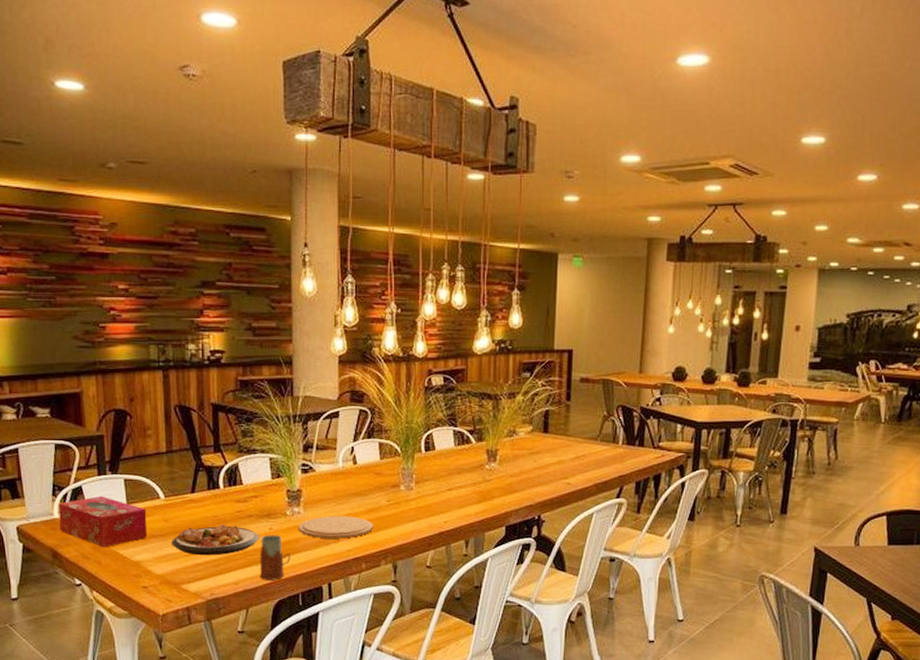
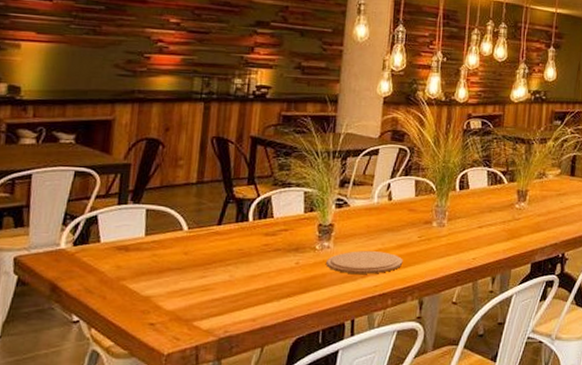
tissue box: present [58,495,148,547] -> none [64,226,166,281]
plate: present [172,524,260,556] -> none [189,257,285,291]
drinking glass: present [259,535,290,580] -> none [279,269,315,317]

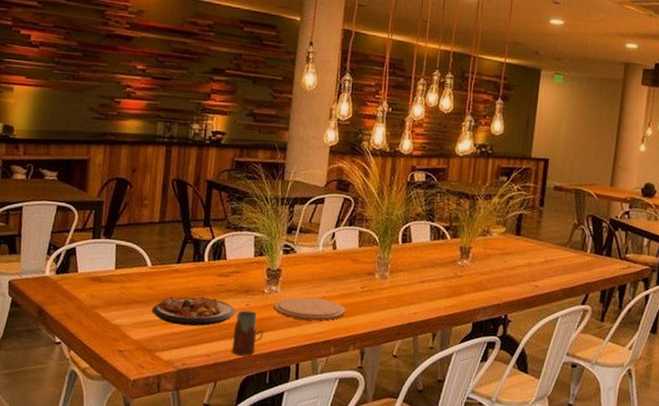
plate: none [189,257,285,291] -> present [152,296,236,327]
drinking glass: none [279,269,315,317] -> present [231,310,263,356]

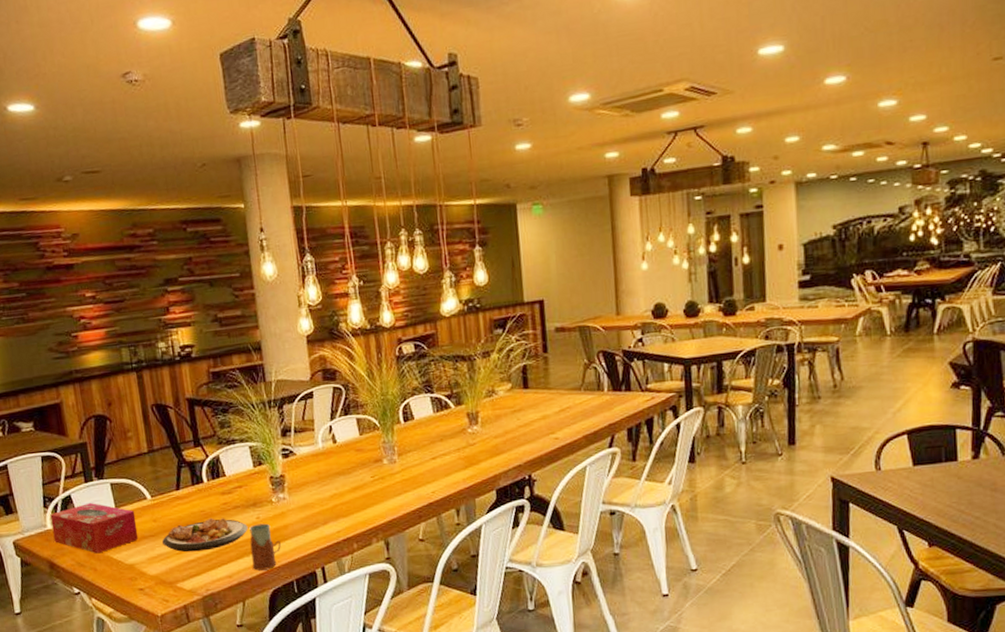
tissue box: none [49,258,133,309] -> present [50,502,139,554]
plate: present [274,297,346,321] -> none [285,496,361,523]

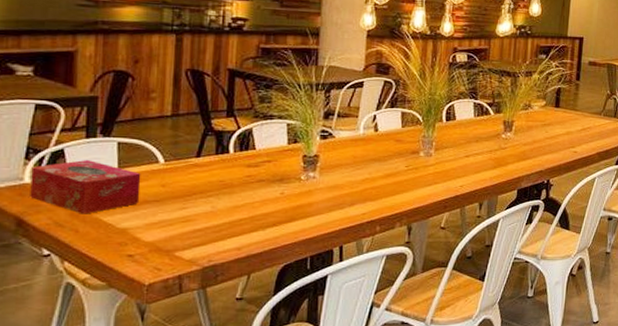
plate: present [162,518,248,553] -> none [168,189,269,221]
drinking glass: present [249,523,281,571] -> none [265,199,301,245]

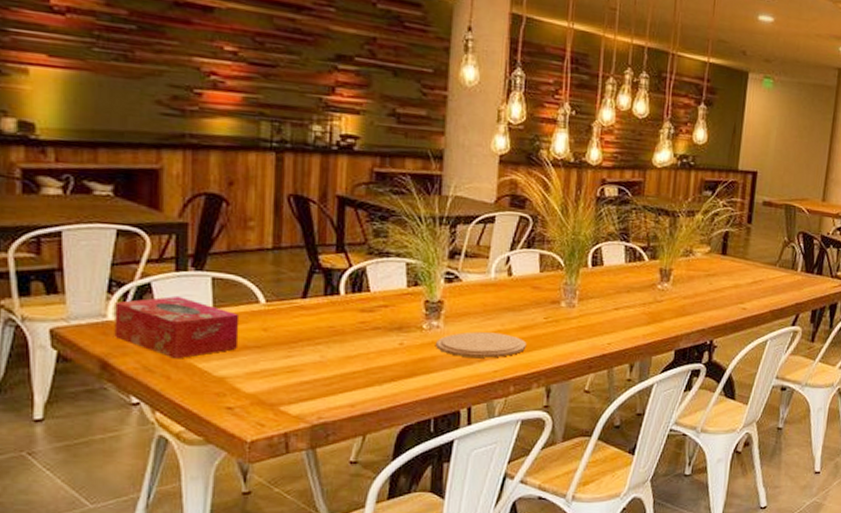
plate: none [312,180,391,202] -> present [436,332,527,358]

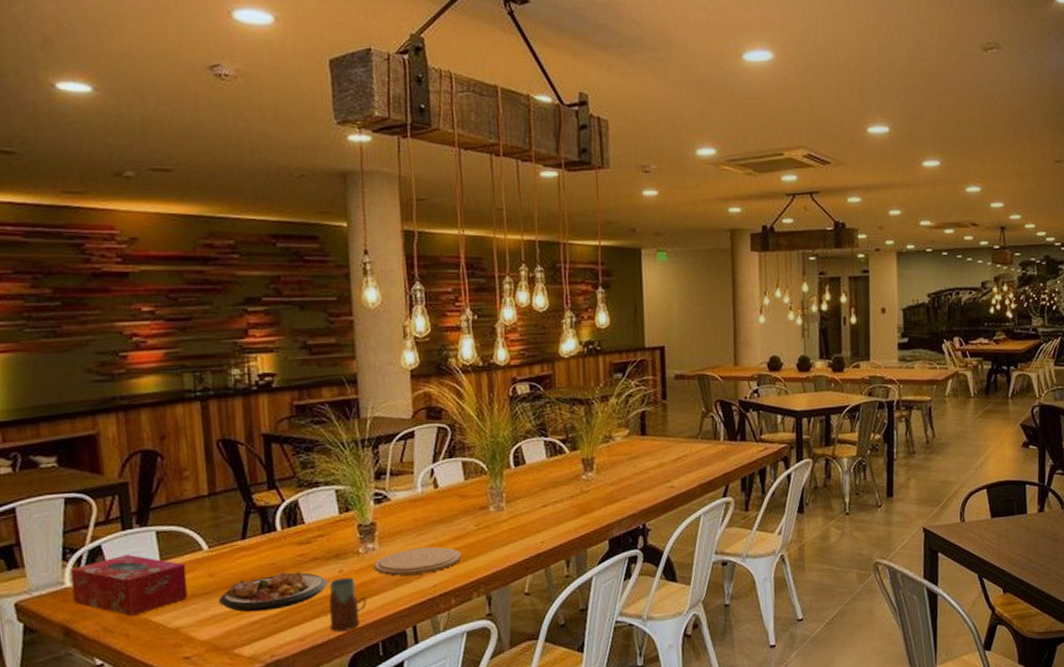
plate: none [271,336,387,373] -> present [219,571,328,613]
drinking glass: none [382,350,424,403] -> present [329,577,366,632]

